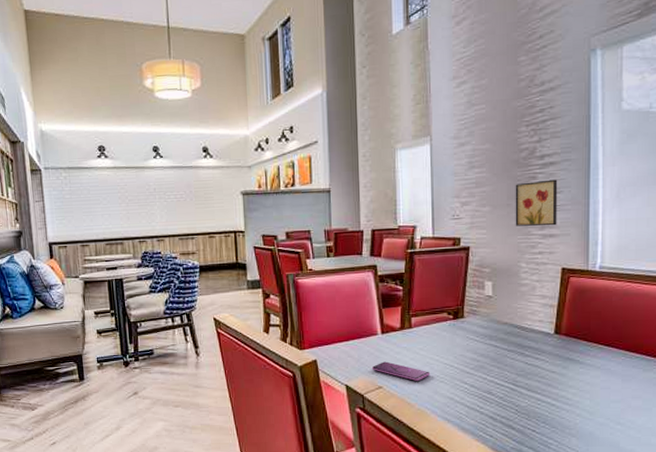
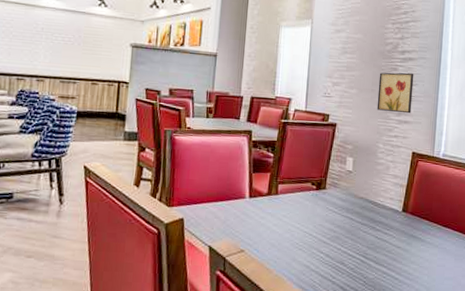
smartphone: present [371,361,431,381] -> none [236,225,291,247]

